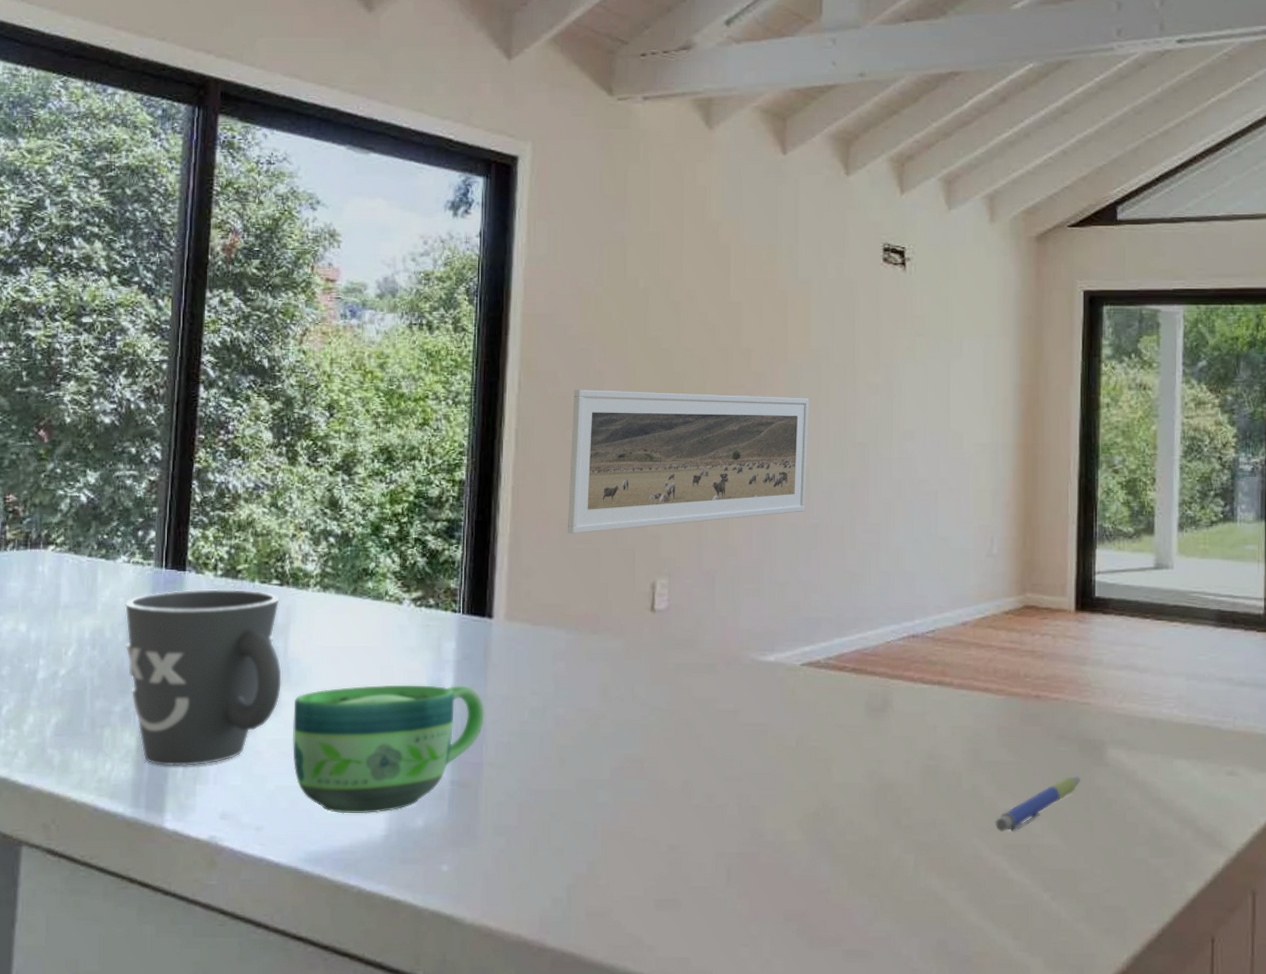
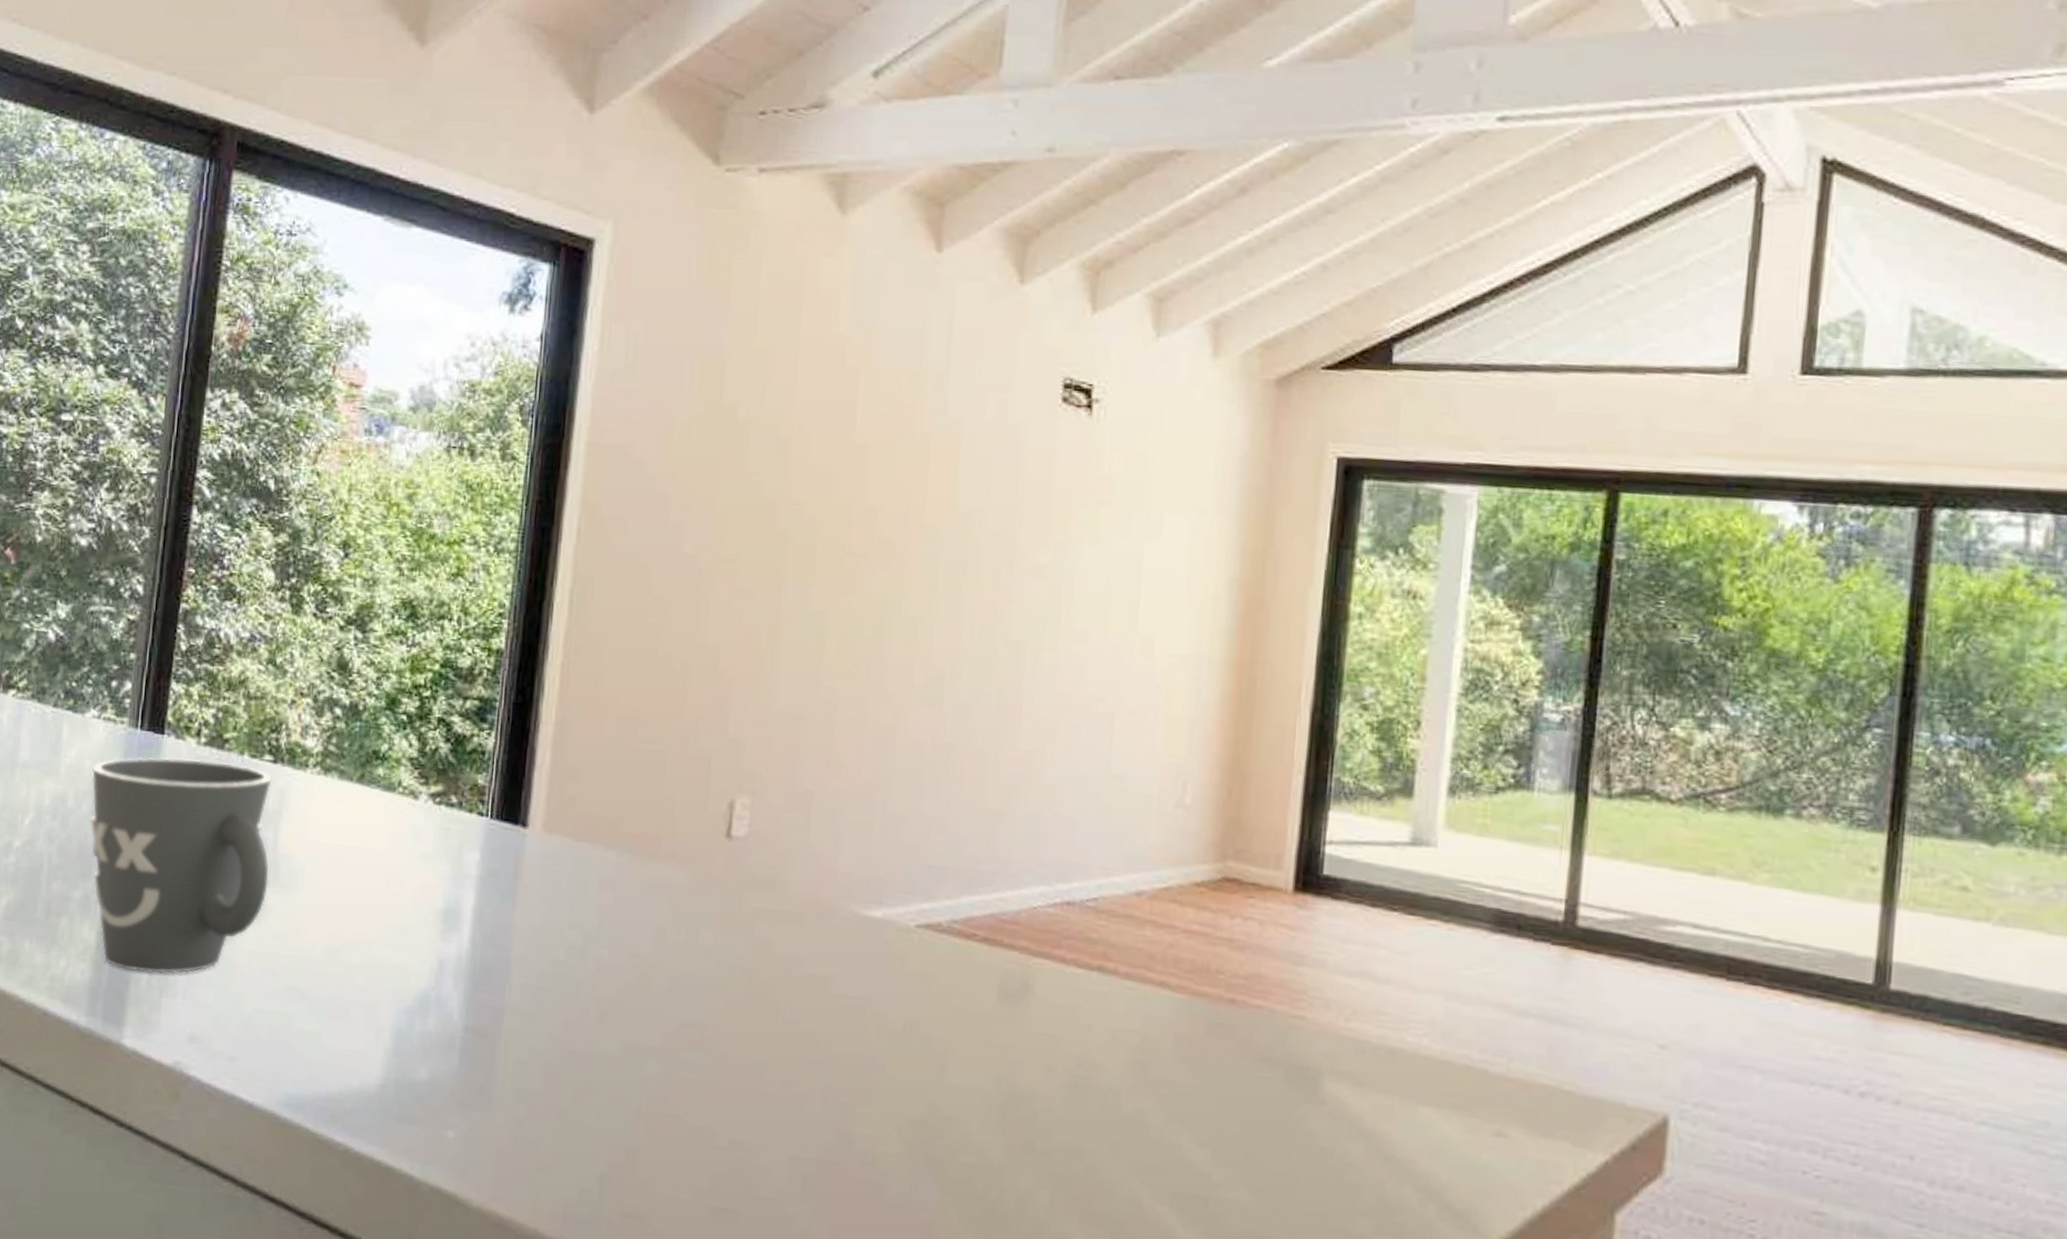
cup: present [293,685,485,814] -> none [277,896,511,1057]
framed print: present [568,389,809,533] -> none [627,544,951,730]
pen: present [995,775,1080,832] -> none [1162,1112,1284,1177]

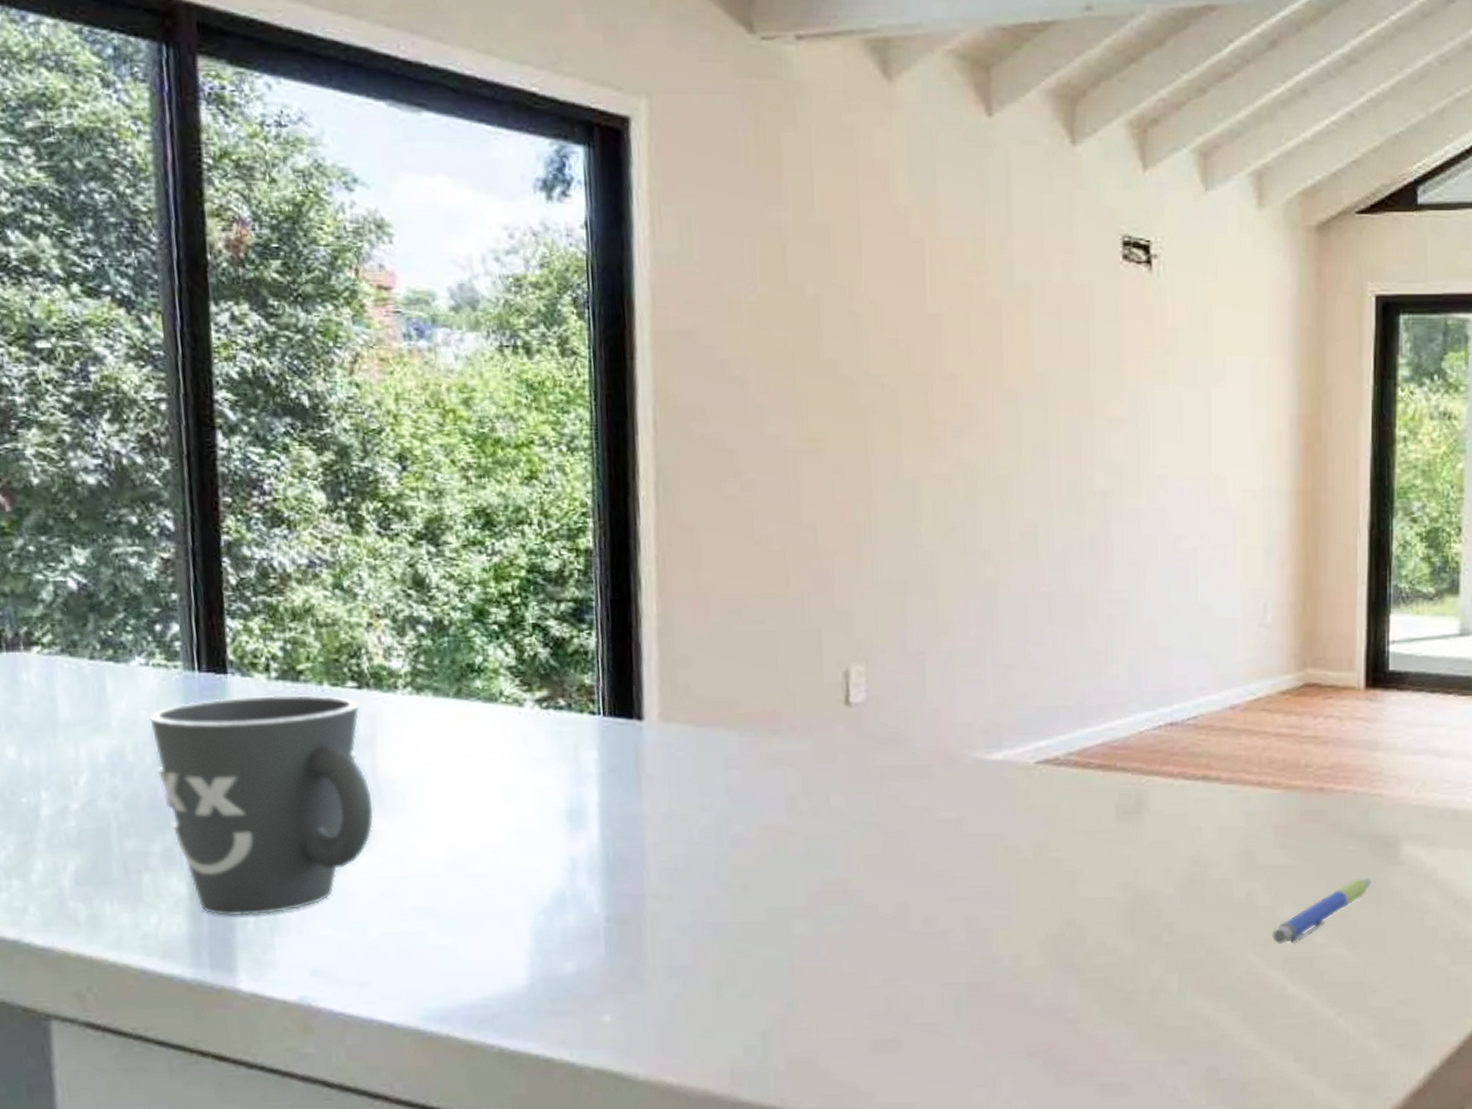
pen: none [1162,1112,1284,1177] -> present [1272,877,1371,944]

